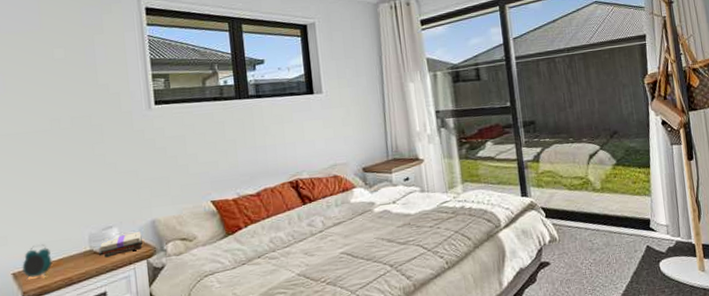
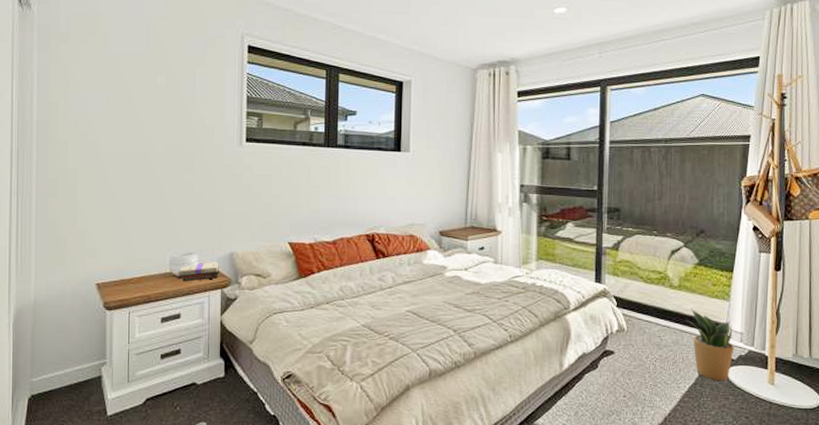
alarm clock: present [22,244,53,281] -> none [106,260,134,293]
potted plant: none [613,209,663,276] -> present [685,308,734,382]

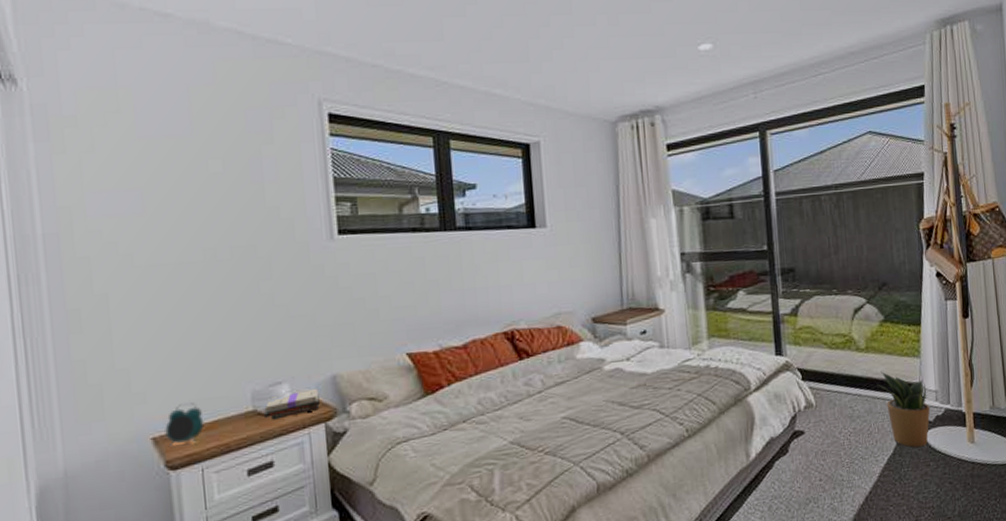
alarm clock: none [106,260,134,293] -> present [165,402,205,447]

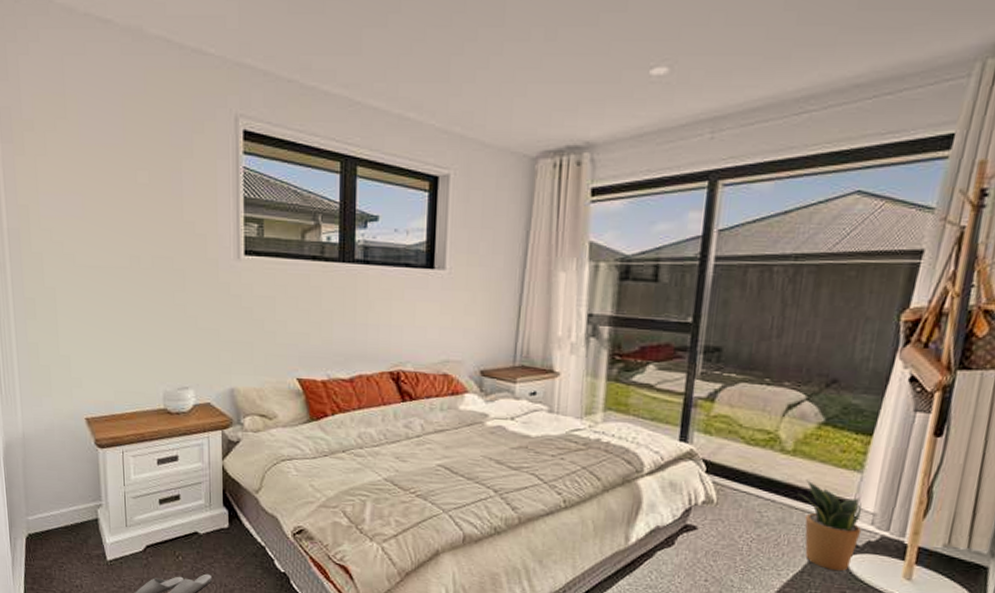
alarm clock: present [165,402,205,447] -> none [95,393,126,430]
books: present [263,388,320,420] -> none [172,397,219,420]

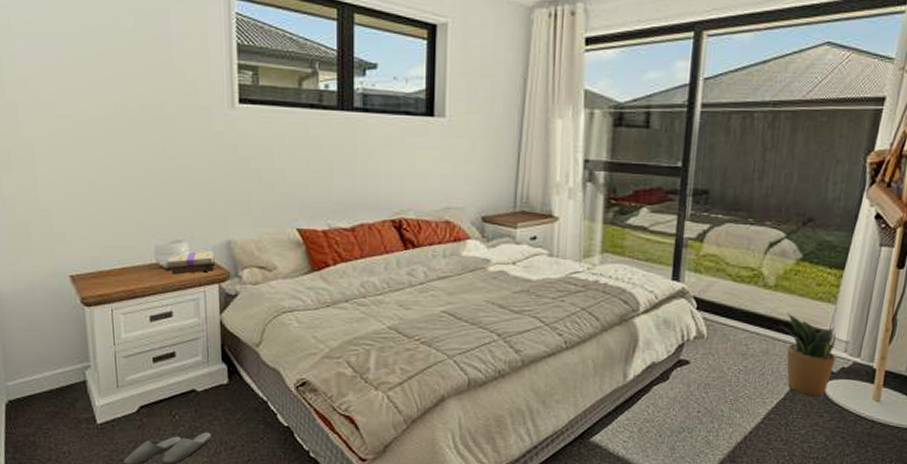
books: none [172,397,219,420] -> present [164,250,215,275]

